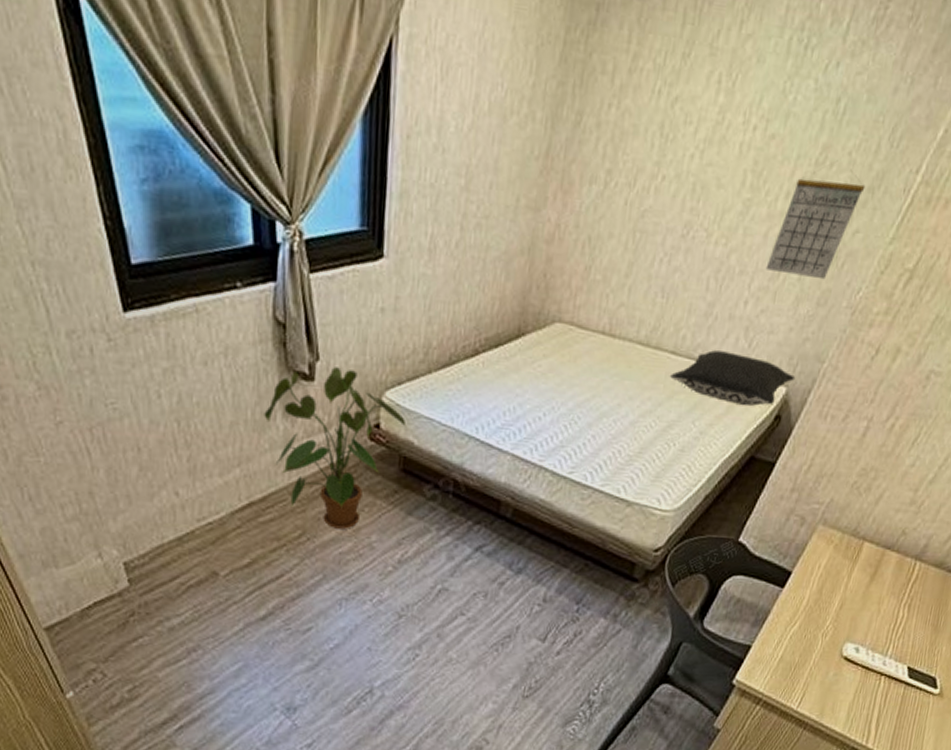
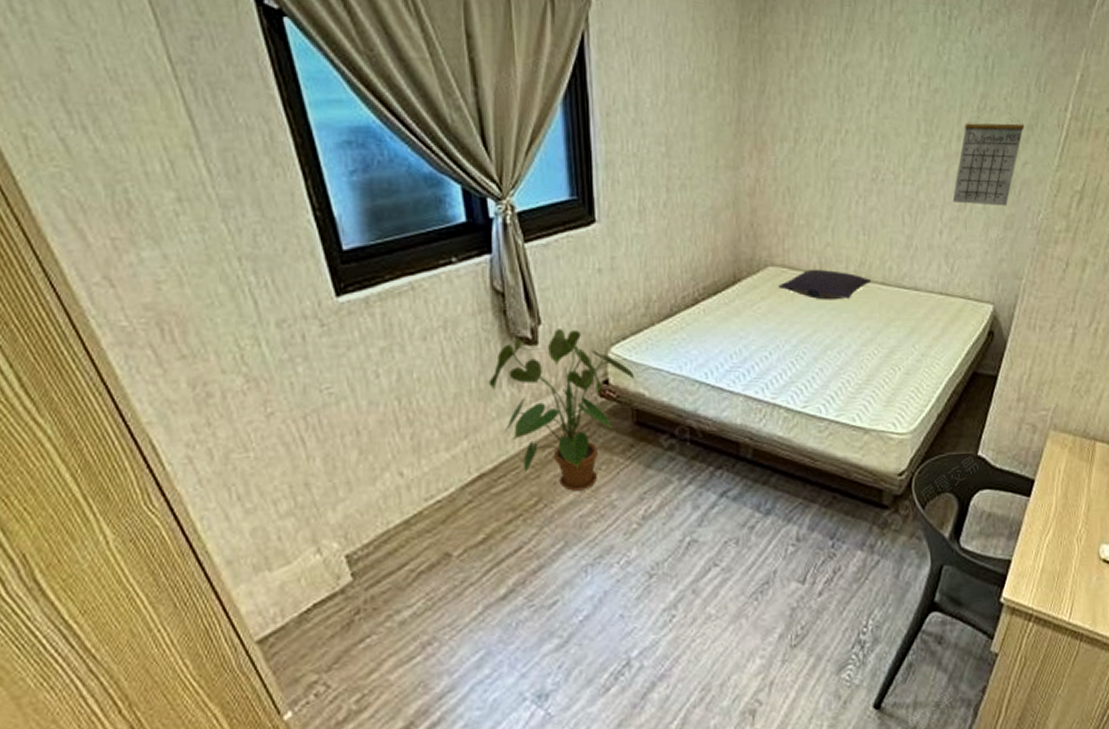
pillow: none [563,330,662,366] -> present [778,270,872,300]
pillow: present [669,350,796,406] -> none [883,278,999,326]

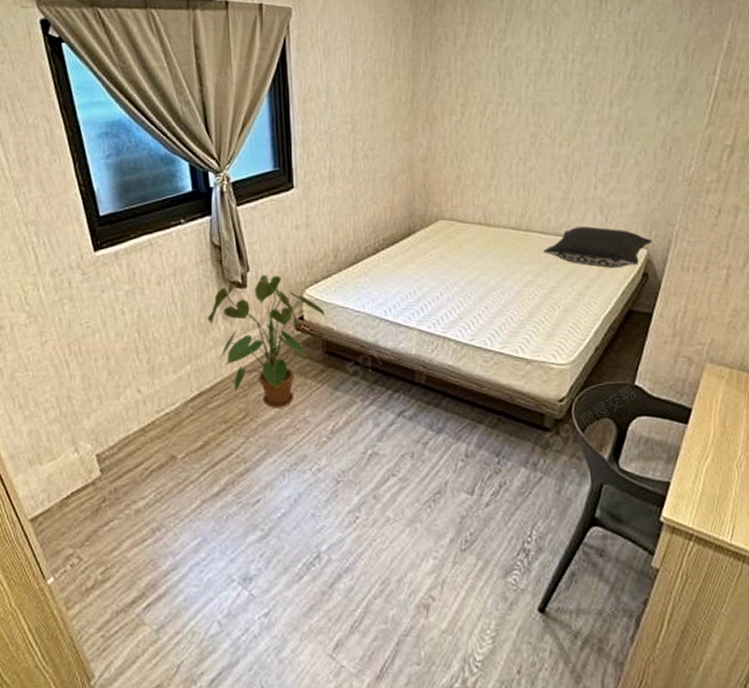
pillow: present [778,270,872,300] -> none [448,222,532,248]
pillow: none [883,278,999,326] -> present [542,227,653,269]
calendar: present [952,106,1025,207] -> none [606,74,674,162]

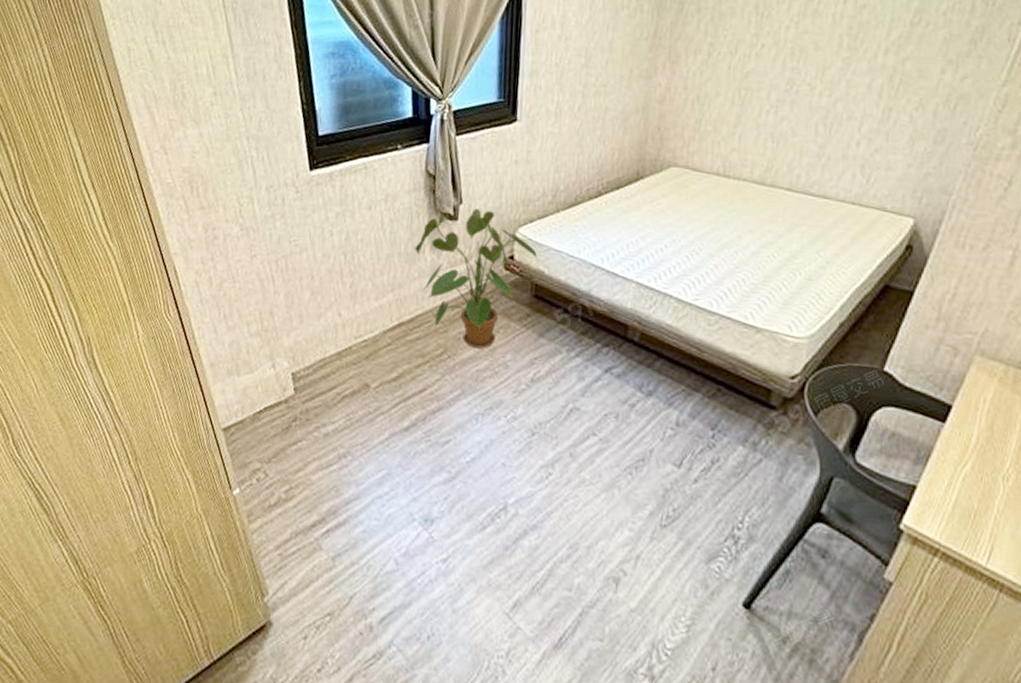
pillow: present [542,227,653,269] -> none [787,186,923,237]

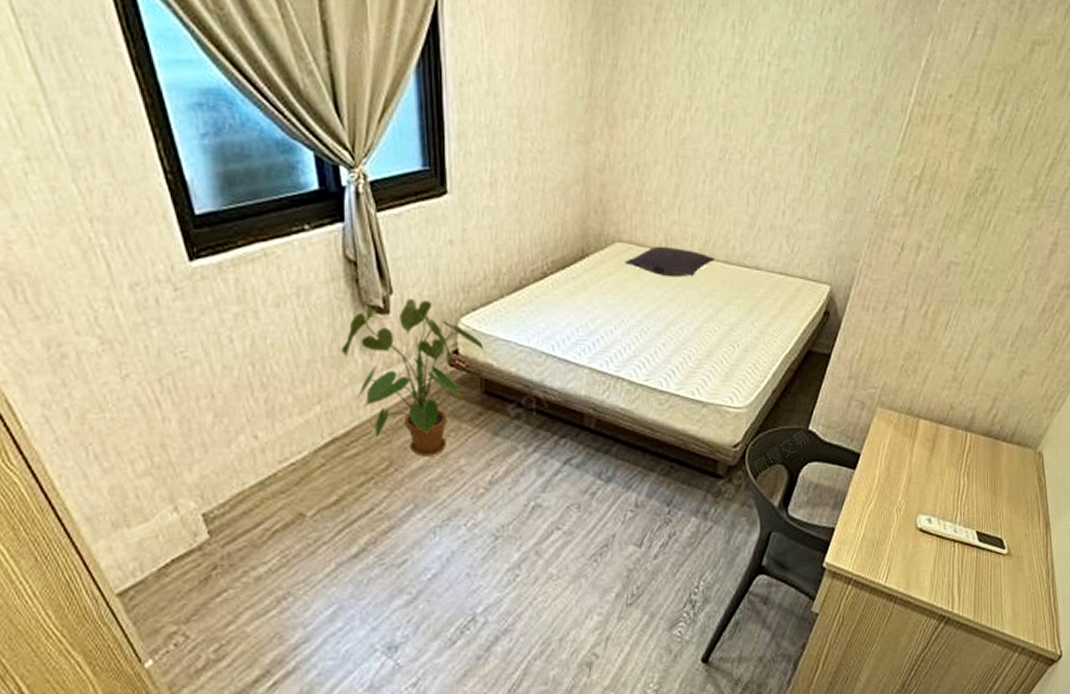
pillow: none [680,172,777,202] -> present [625,247,715,277]

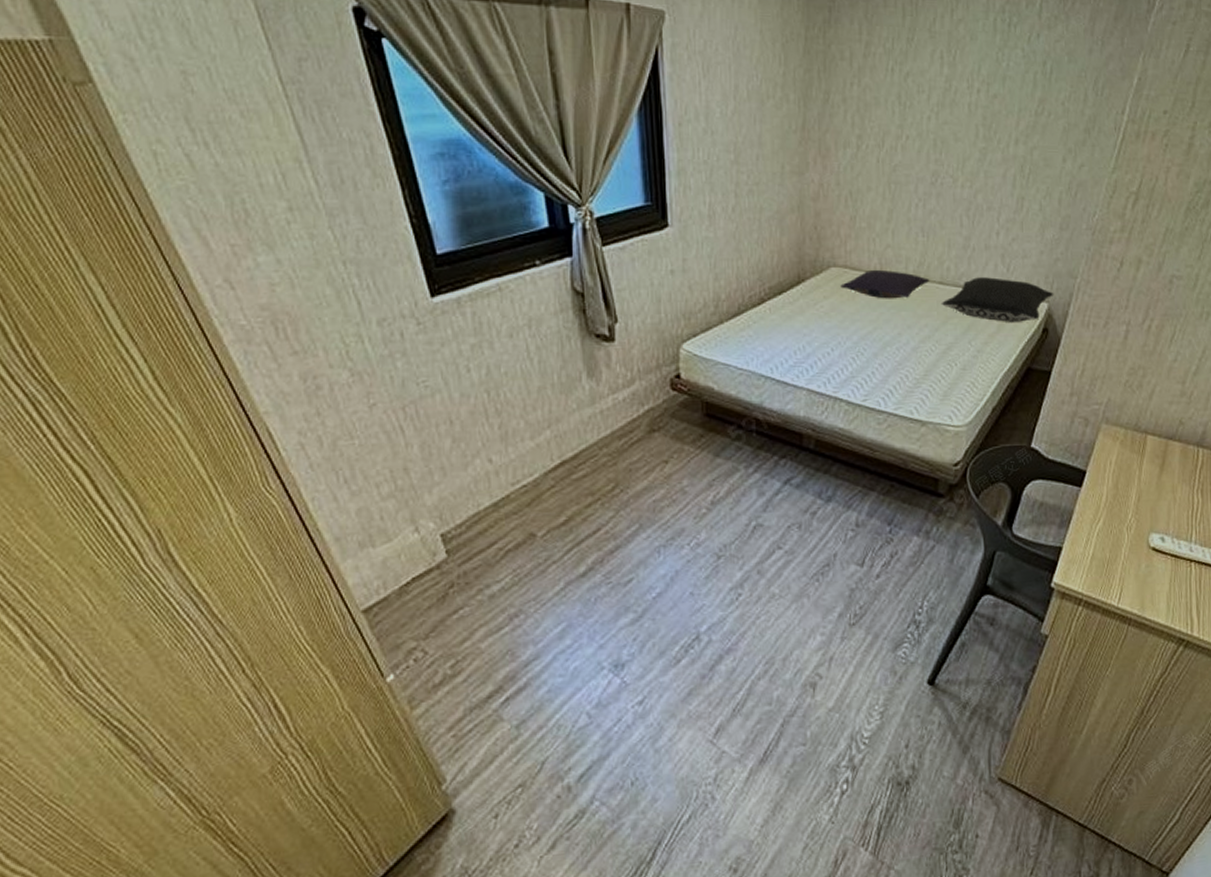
house plant: present [341,299,486,456] -> none [569,327,707,478]
pillow: none [725,257,837,305] -> present [941,277,1054,323]

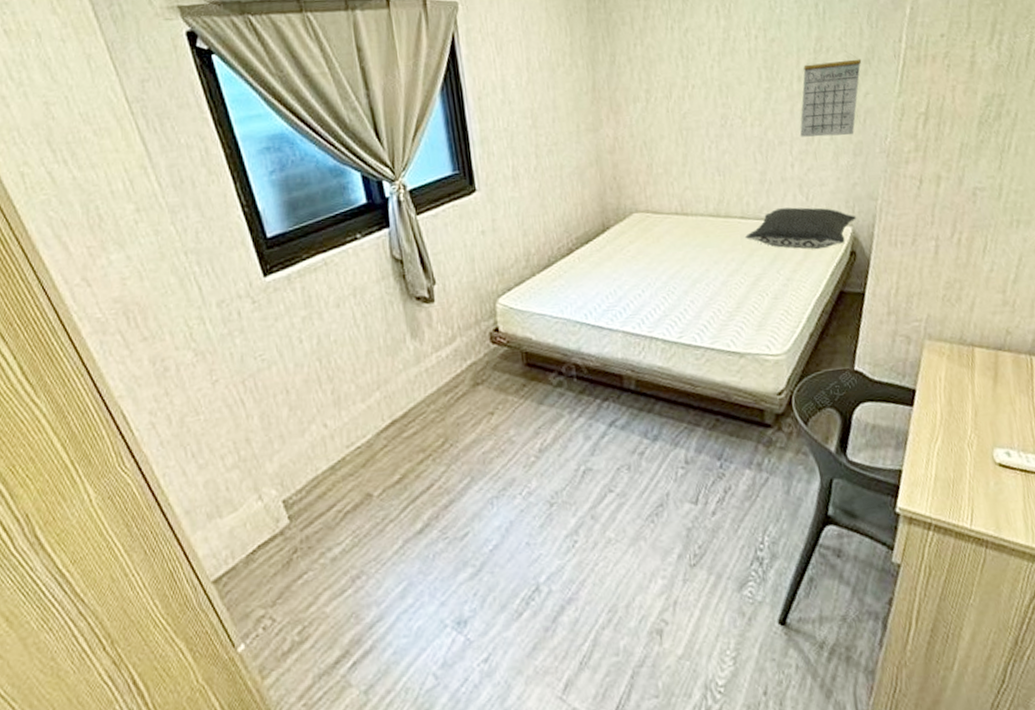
pillow: present [840,270,930,299] -> none [644,210,732,238]
calendar: none [1009,110,1082,208] -> present [799,46,862,137]

